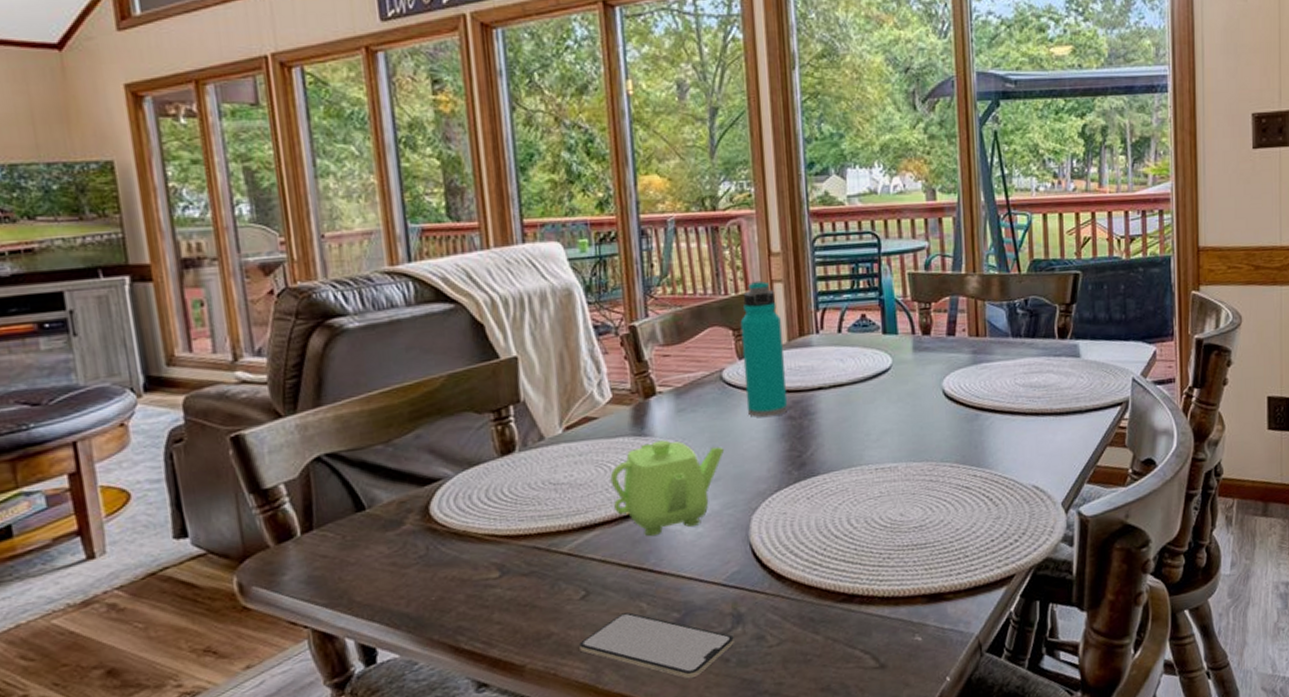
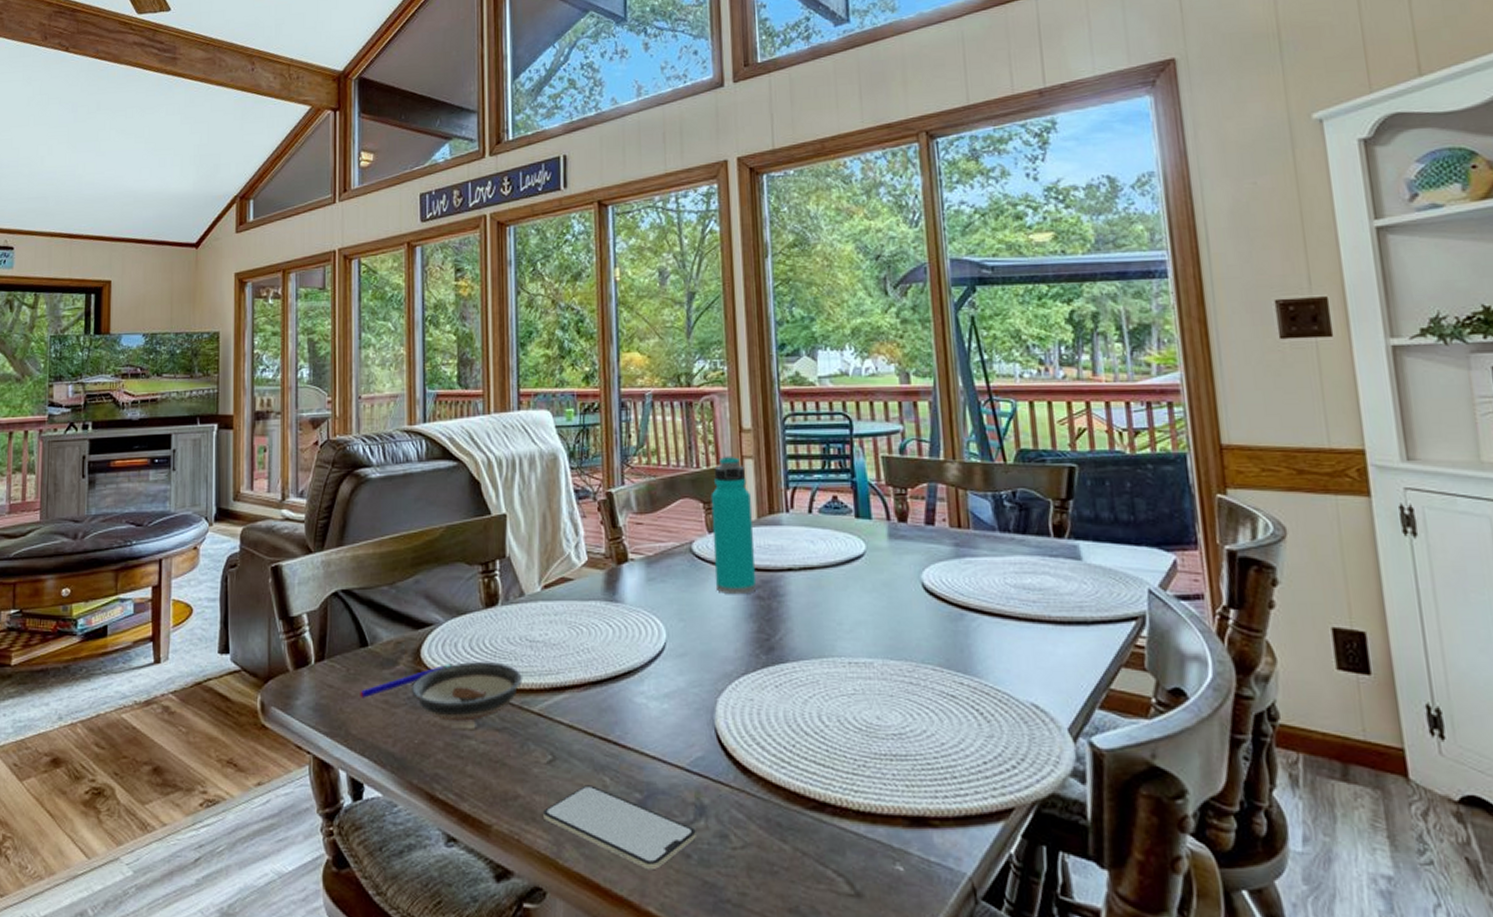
pen: none [361,516,469,564] -> present [360,664,453,698]
saucer: none [422,509,548,574] -> present [411,662,522,721]
teapot: present [610,440,724,537] -> none [581,608,691,707]

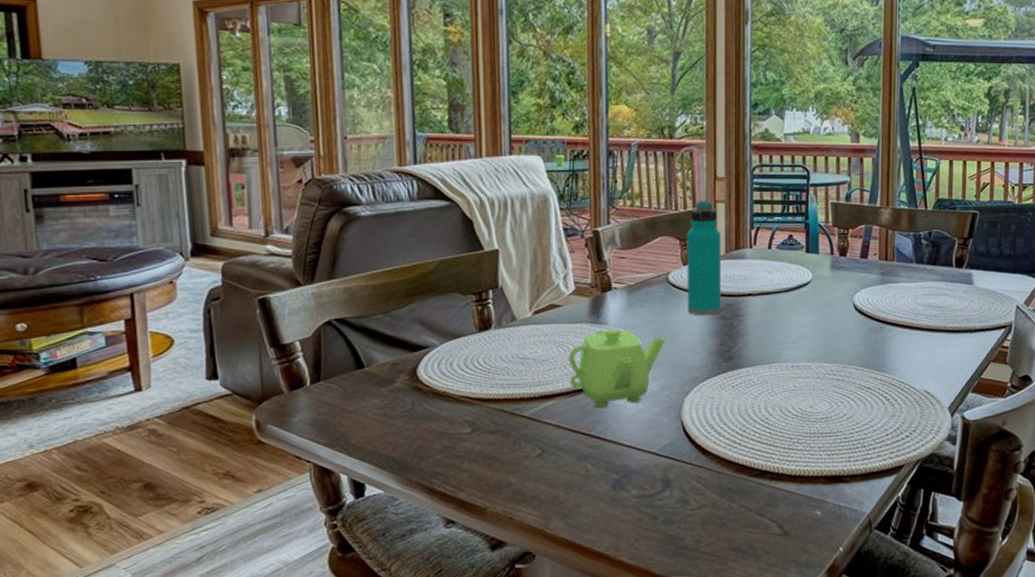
pen: present [360,664,453,698] -> none [358,380,449,413]
saucer: present [411,662,522,721] -> none [408,377,514,428]
smartphone: present [543,785,696,869] -> none [533,471,663,530]
teapot: none [581,608,691,707] -> present [568,328,665,409]

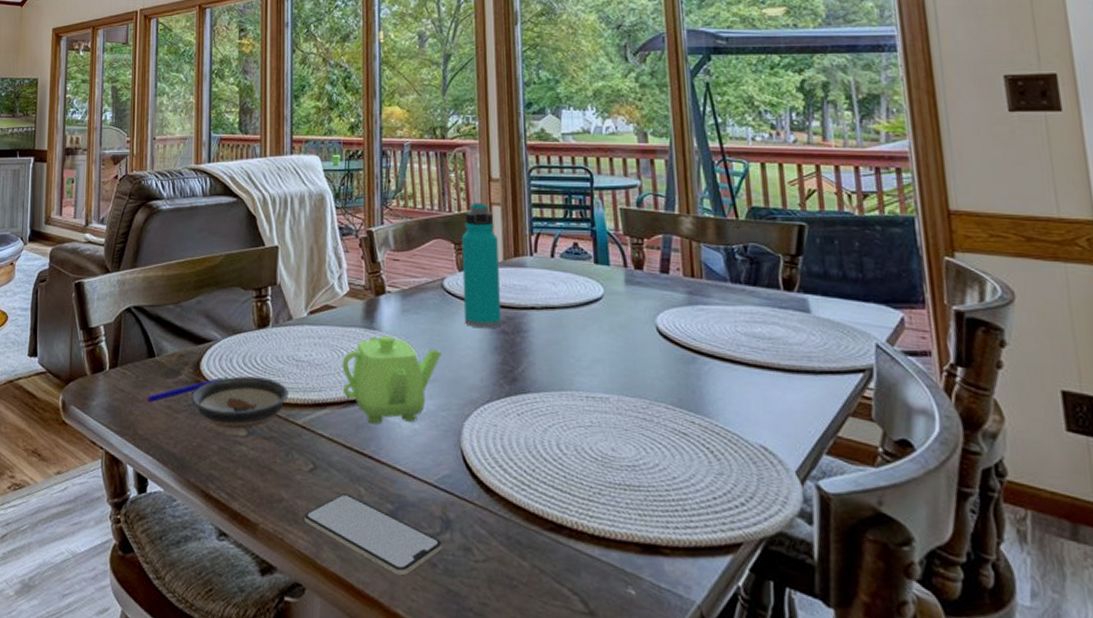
pen: none [358,380,449,413] -> present [147,376,228,403]
saucer: none [408,377,514,428] -> present [191,376,288,429]
smartphone: none [533,471,663,530] -> present [304,493,442,575]

